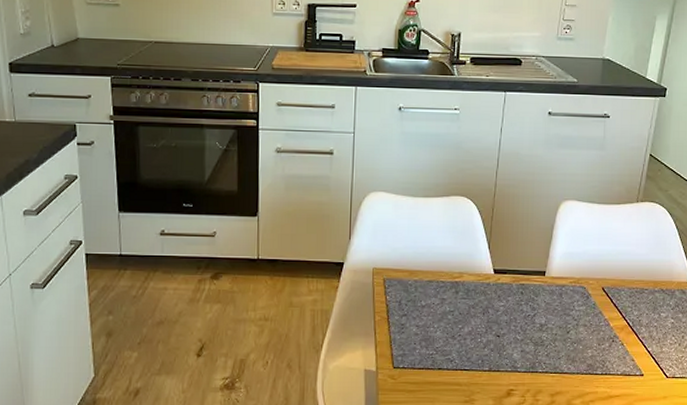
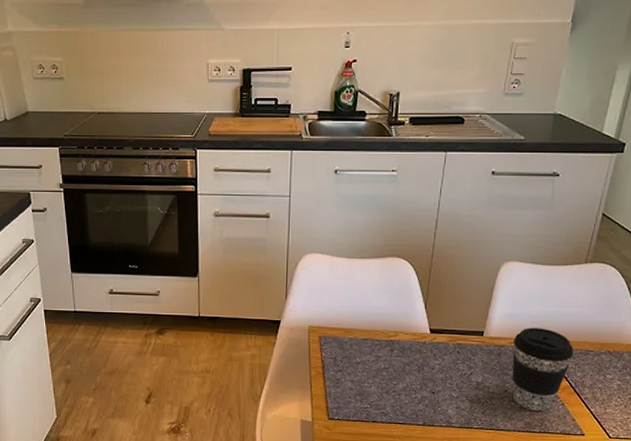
coffee cup: none [573,267,630,353] -> present [512,328,574,412]

